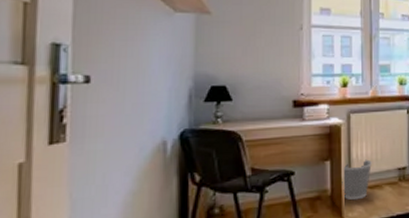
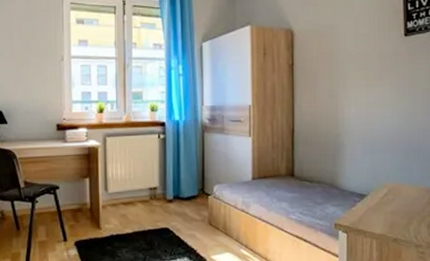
wastebasket: present [342,159,372,201] -> none [99,178,125,214]

